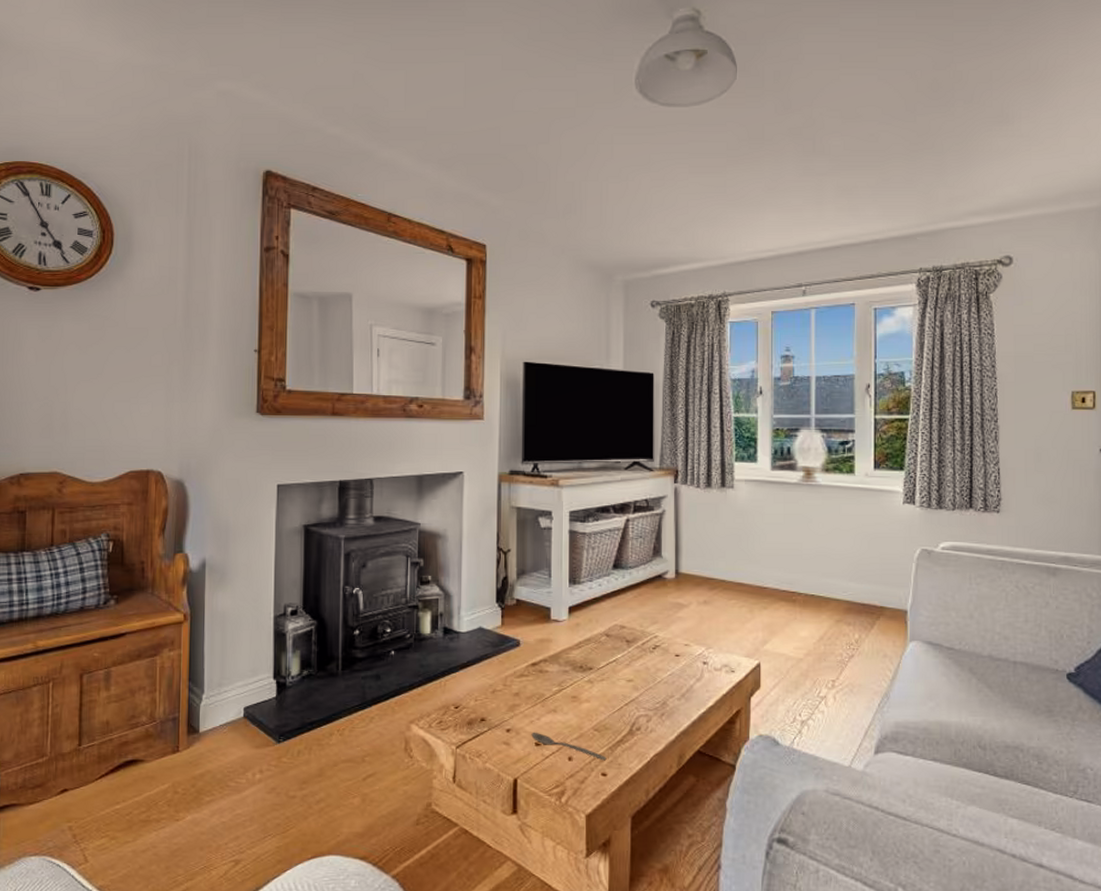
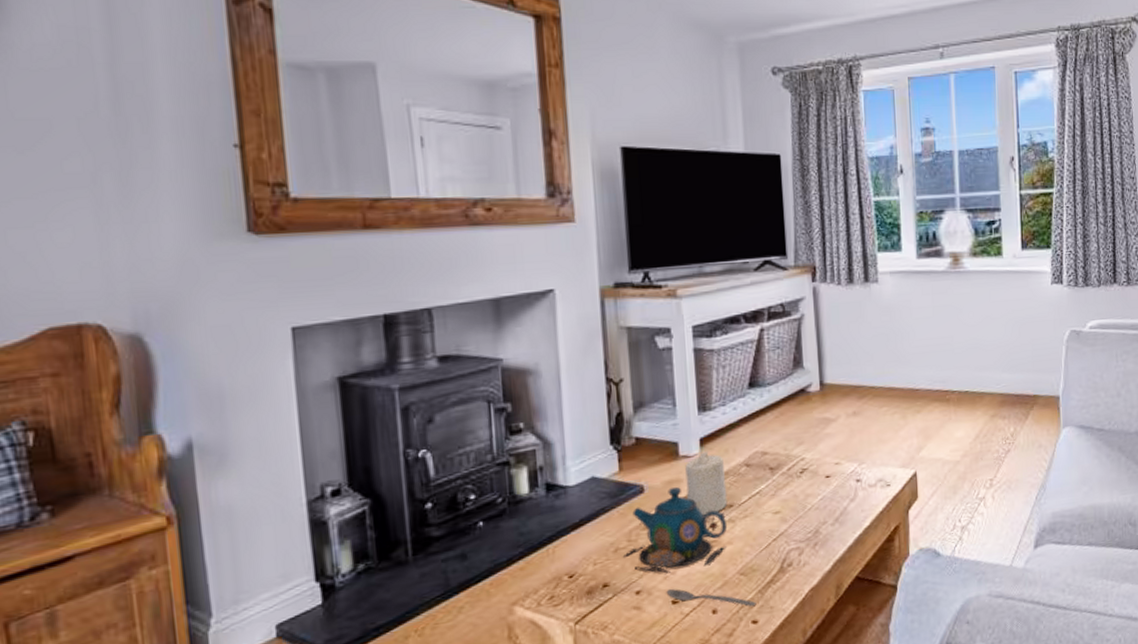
teapot: none [499,646,587,718] -> present [624,487,728,574]
candle: none [555,619,588,673] -> present [685,451,728,515]

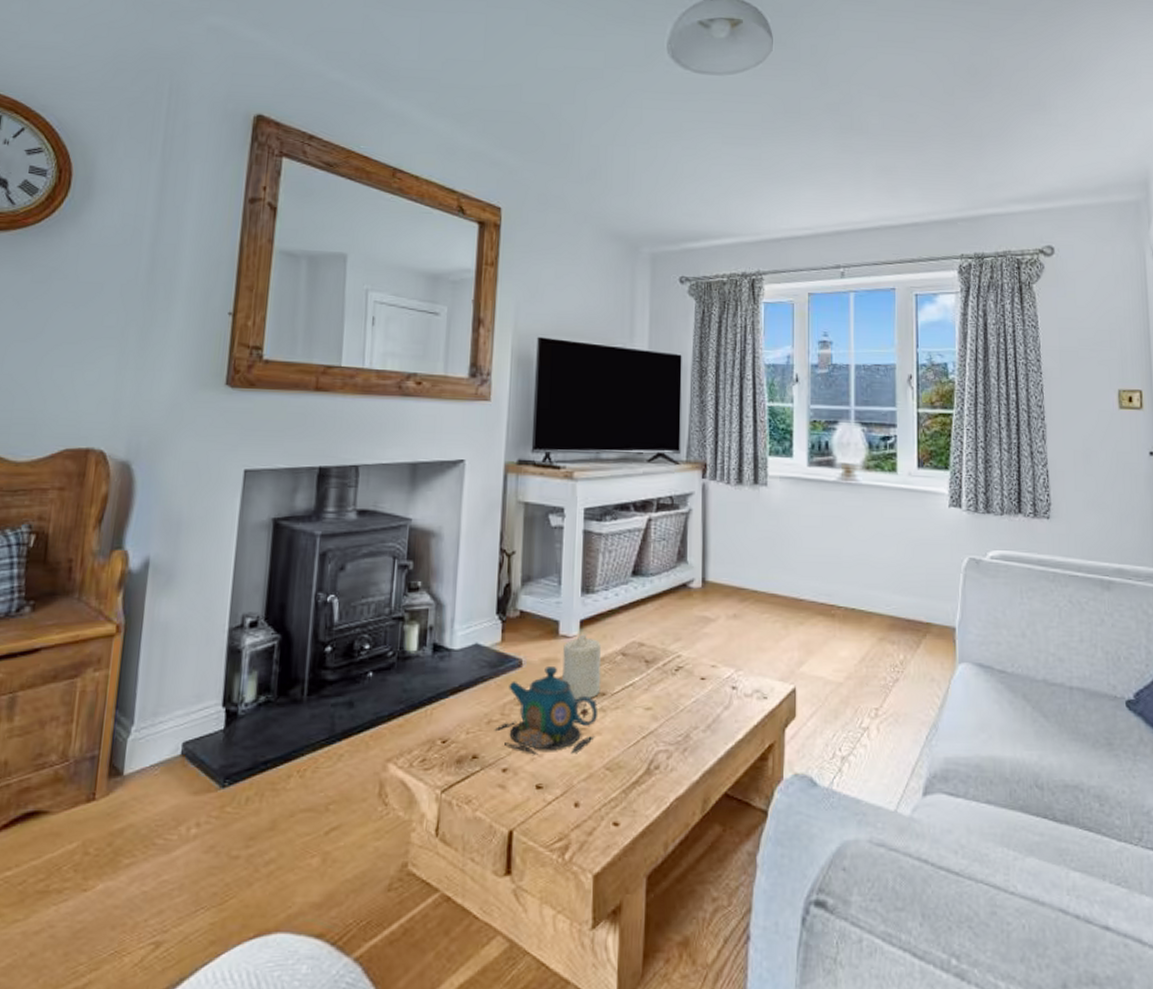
spoon: present [666,589,757,607] -> none [531,773,619,807]

